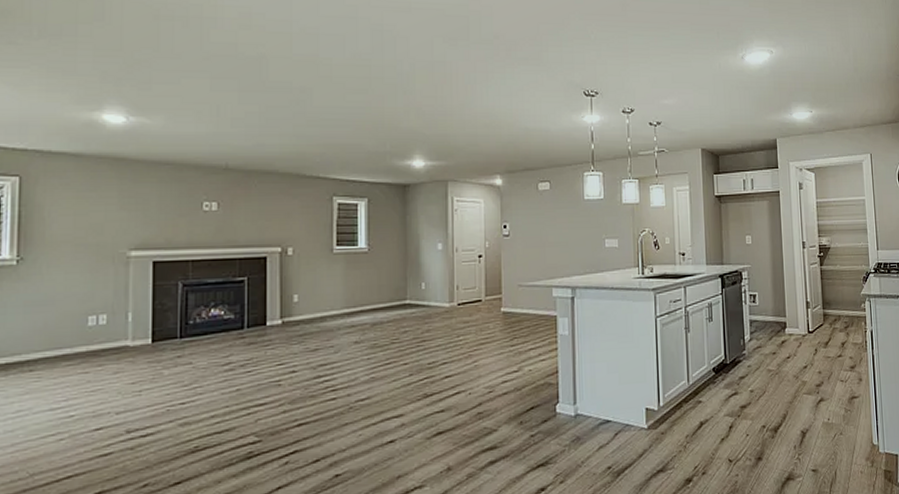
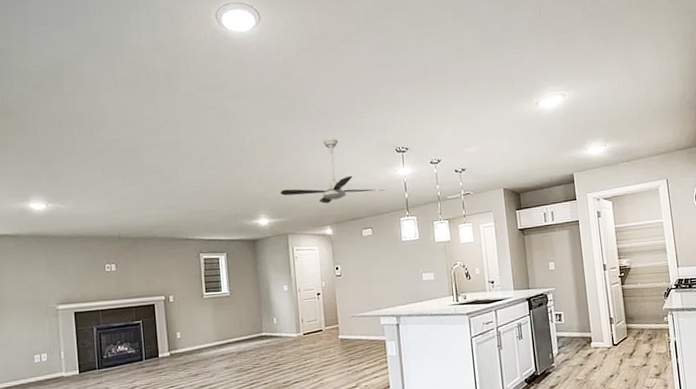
ceiling fan: none [443,71,570,147] -> present [281,138,386,203]

